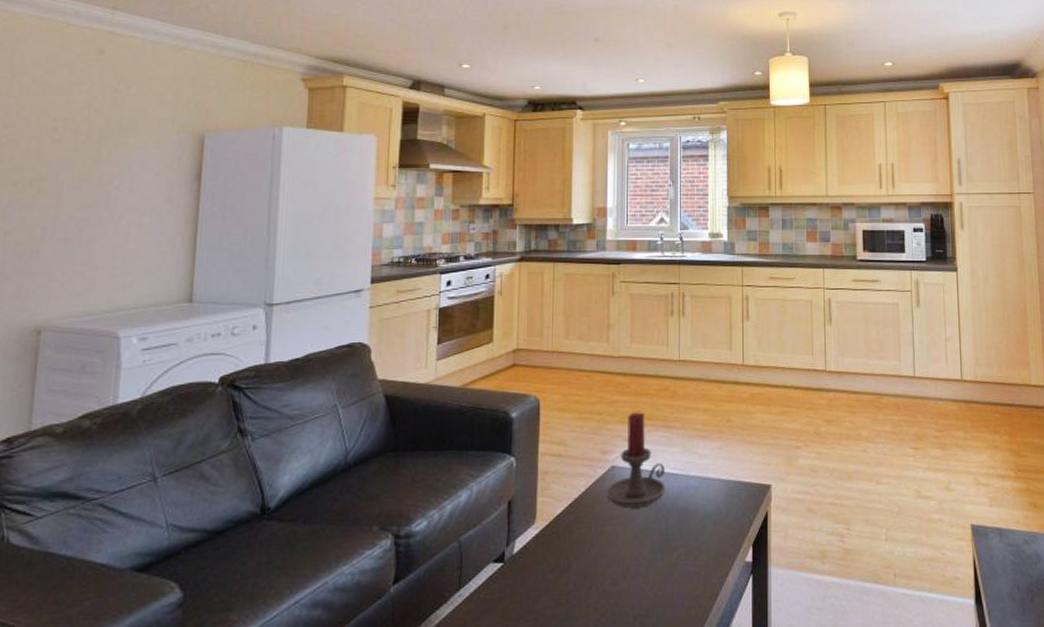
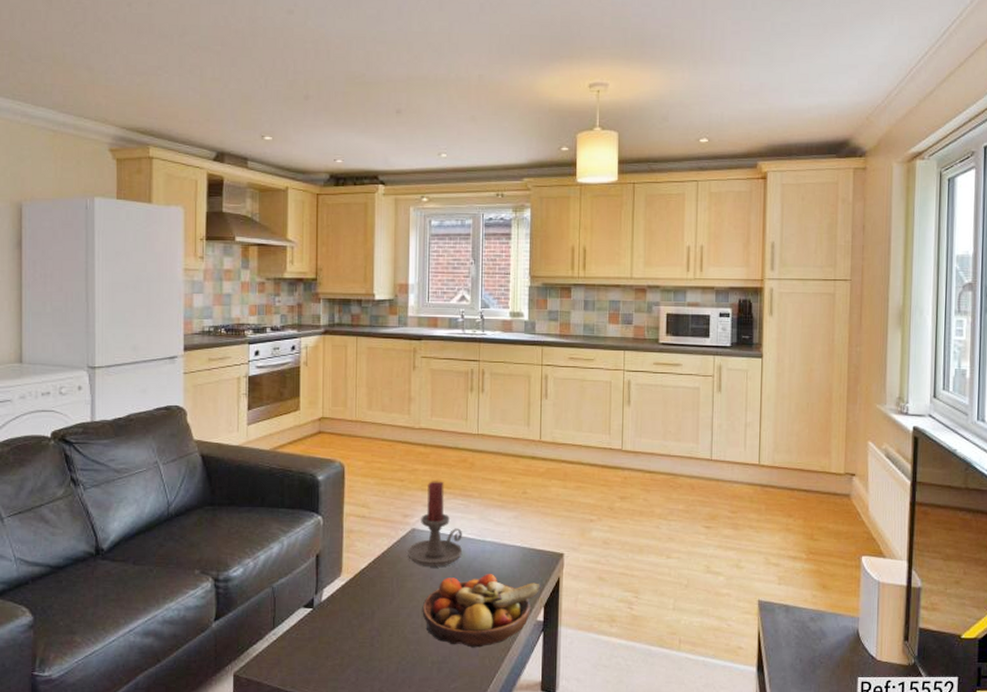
fruit bowl: none [623,512,748,597] -> present [422,574,541,648]

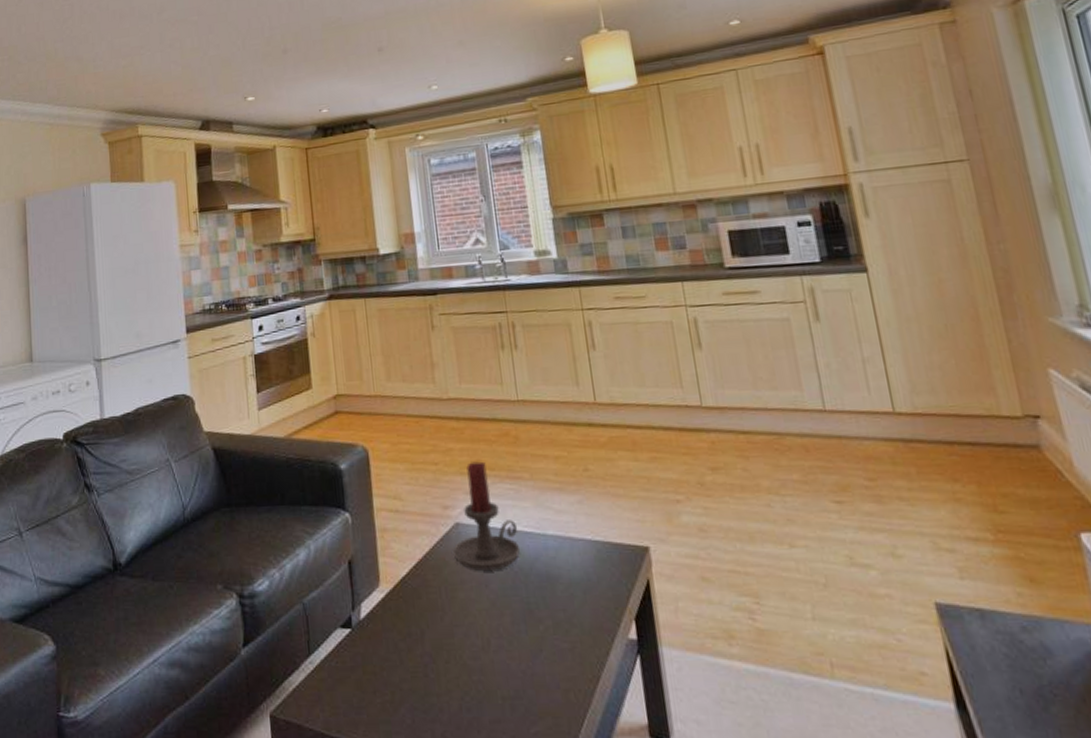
fruit bowl: present [422,574,541,648] -> none [480,578,627,678]

